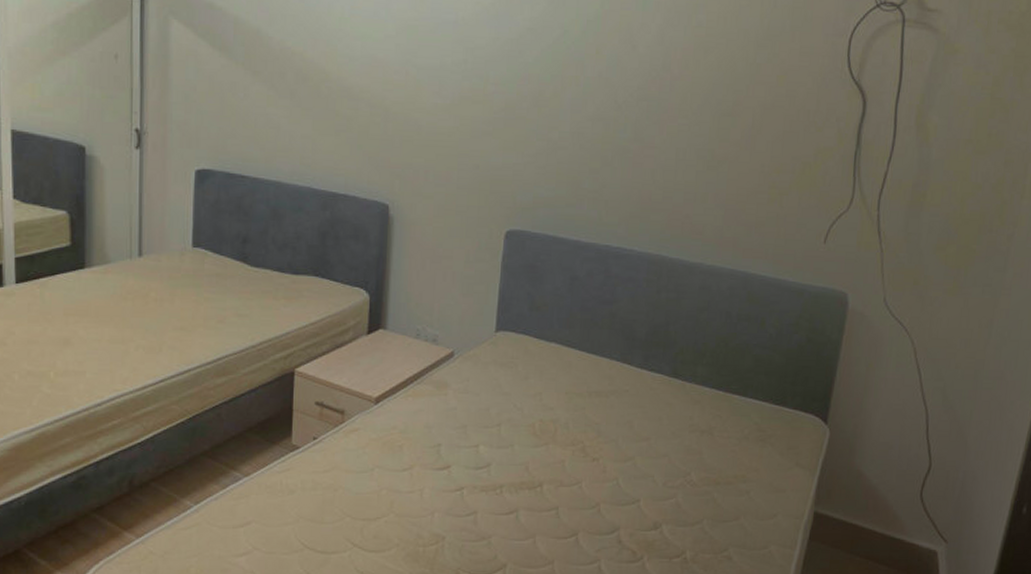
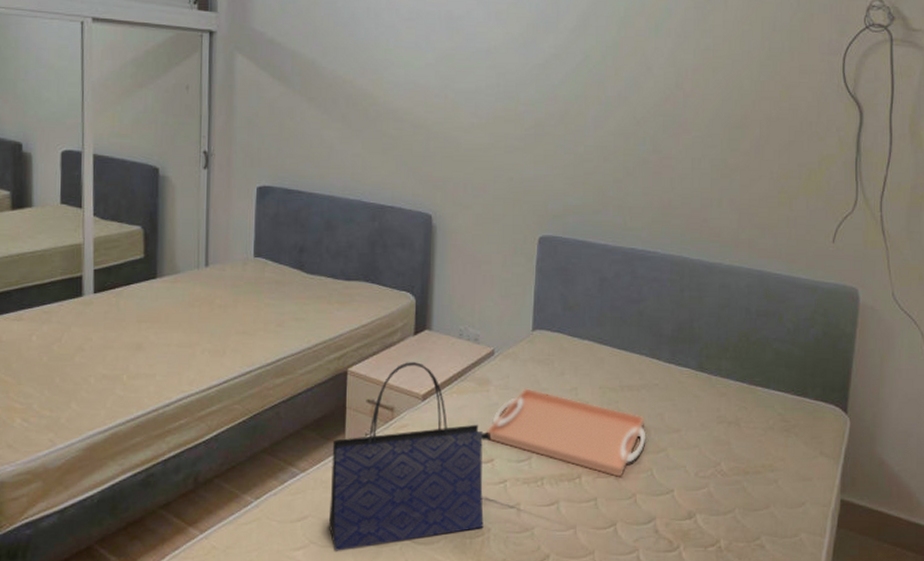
tote bag: none [273,363,449,558] -> present [328,362,492,551]
serving tray: none [442,392,614,486] -> present [485,388,646,477]

